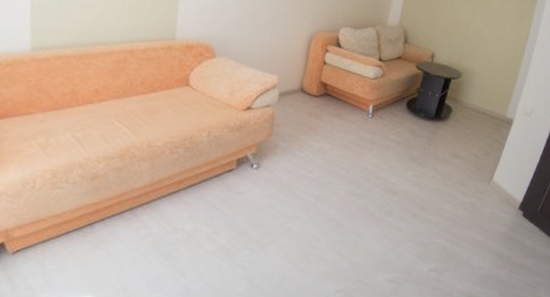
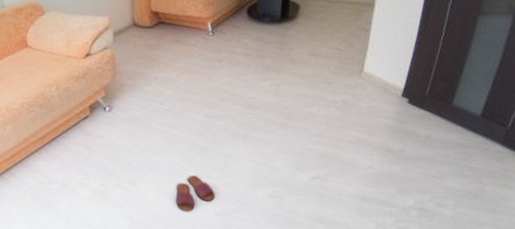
slippers: none [300,248,339,285] -> present [175,175,214,212]

